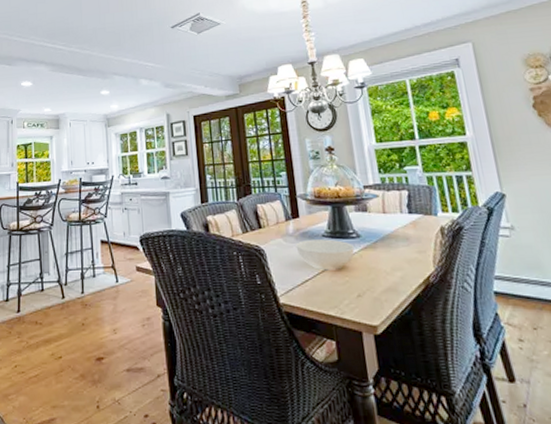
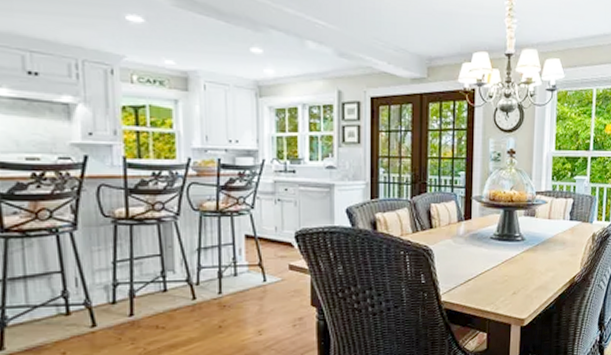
bowl: present [296,239,355,271] -> none [464,241,517,271]

